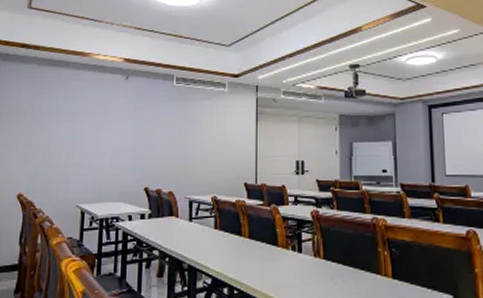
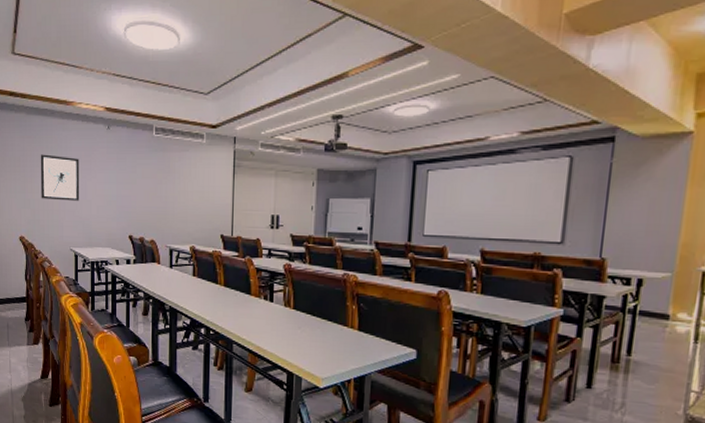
wall art: none [46,105,94,153] -> present [40,154,80,201]

